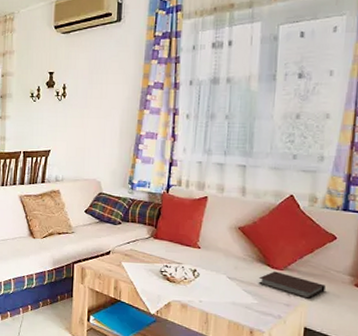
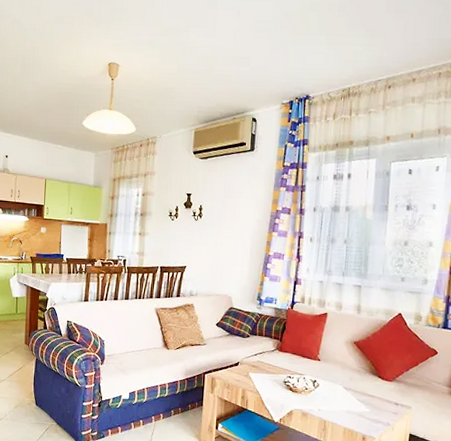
notebook: present [258,271,326,299] -> none [370,382,428,408]

